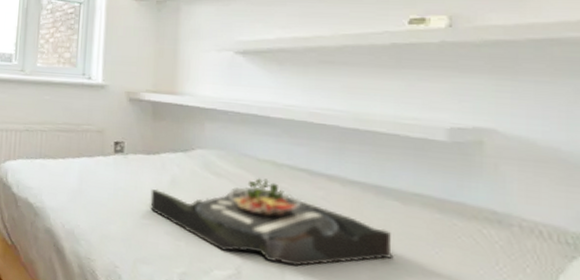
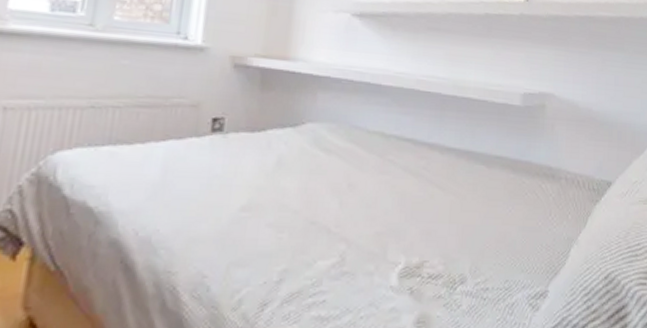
serving tray: present [150,178,394,266] -> none [250,151,478,243]

